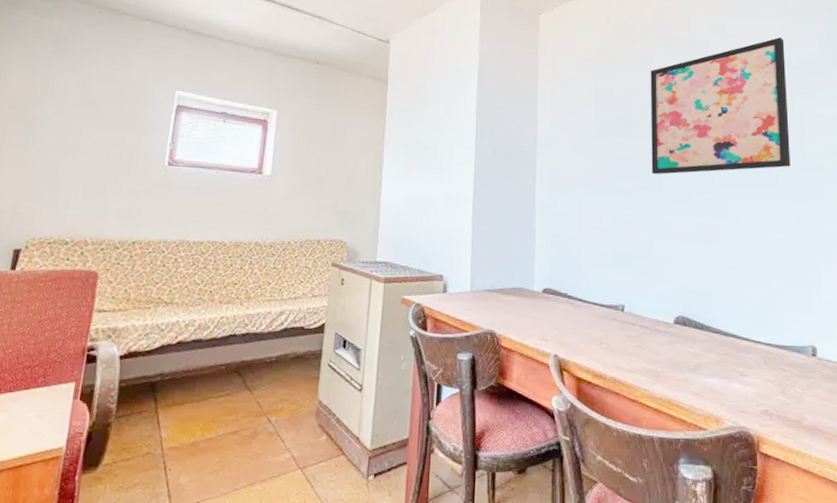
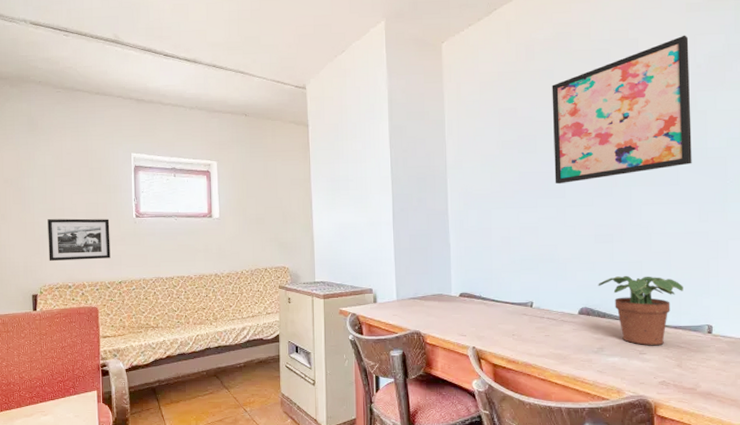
picture frame: none [46,157,135,212] -> present [47,218,111,261]
potted plant: none [695,282,785,367] -> present [598,275,683,346]

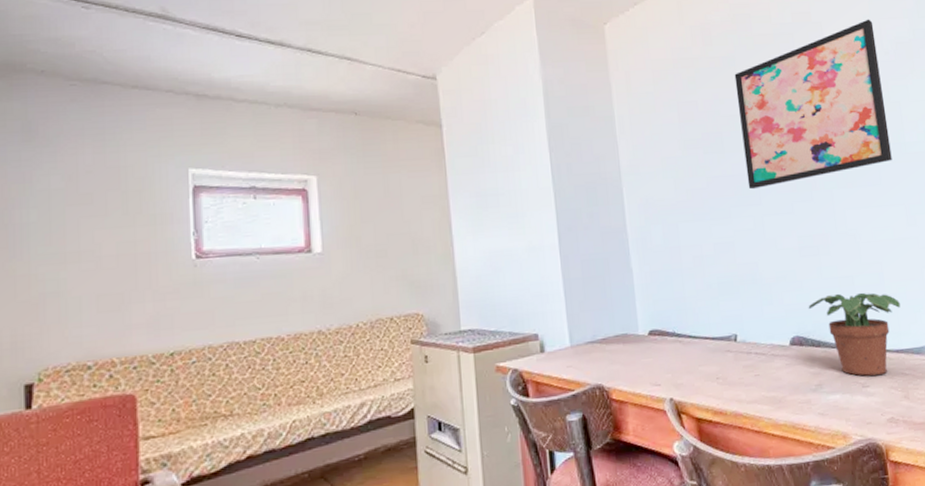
picture frame: present [47,218,111,261] -> none [52,263,157,331]

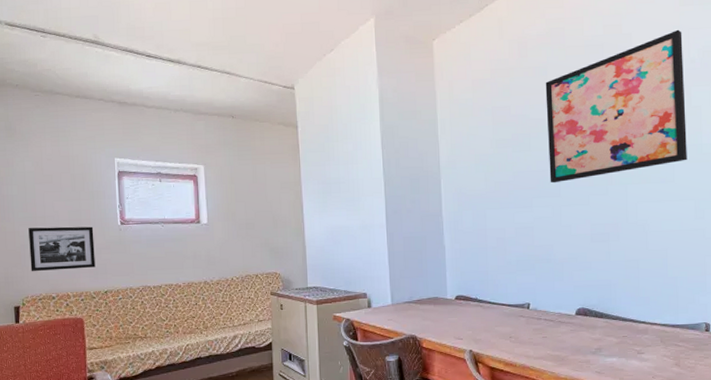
picture frame: none [52,263,157,331] -> present [28,226,96,271]
potted plant: present [808,292,900,377] -> none [595,274,680,345]

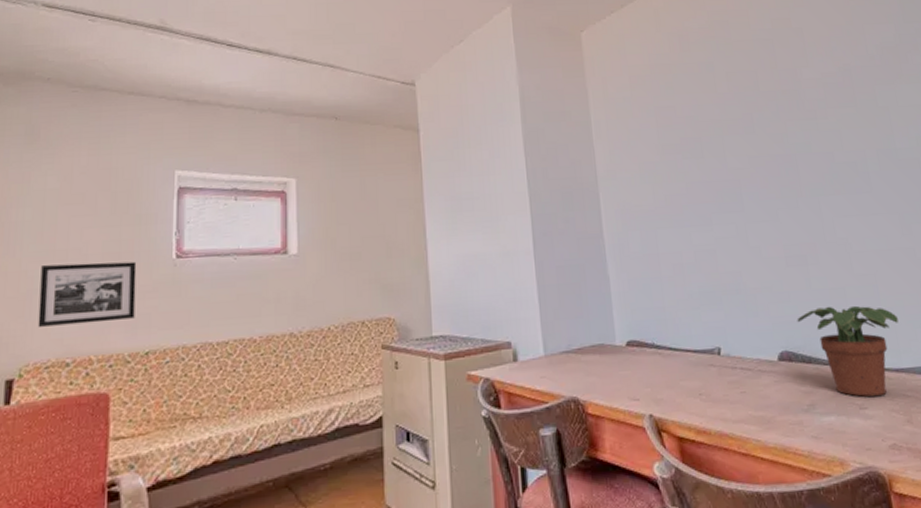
wall art: present [545,29,687,184] -> none [713,24,883,196]
potted plant: none [595,274,680,345] -> present [797,305,898,398]

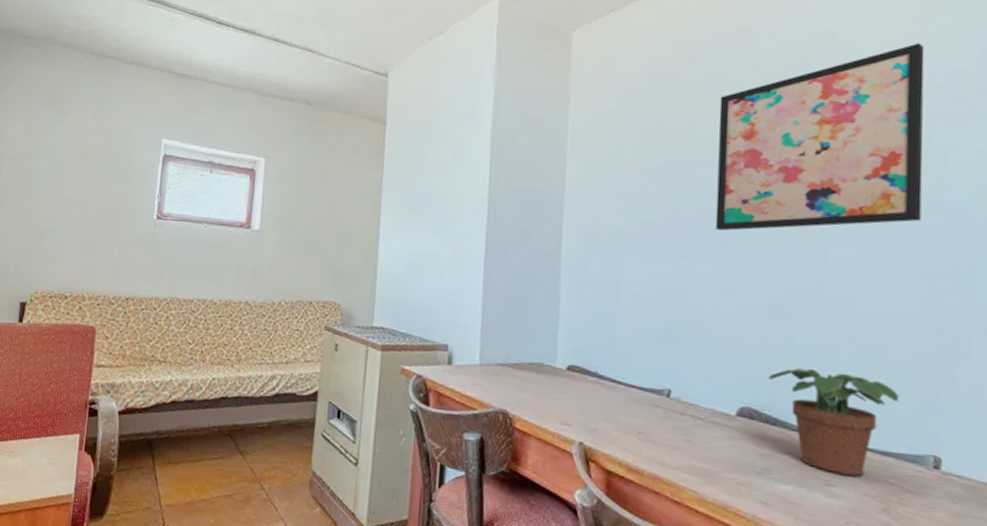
picture frame: present [37,261,137,327] -> none [46,210,125,267]
wall art: none [713,24,883,196] -> present [715,42,925,231]

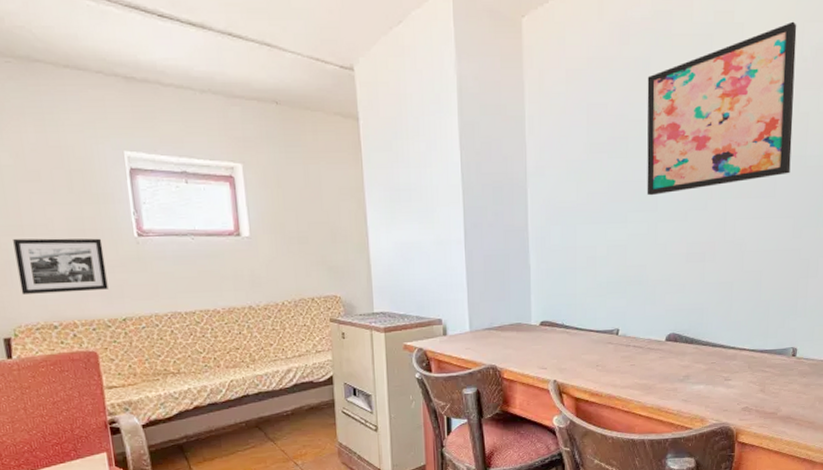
picture frame: none [46,210,125,267] -> present [13,238,108,294]
potted plant: present [768,368,898,477] -> none [687,297,772,372]

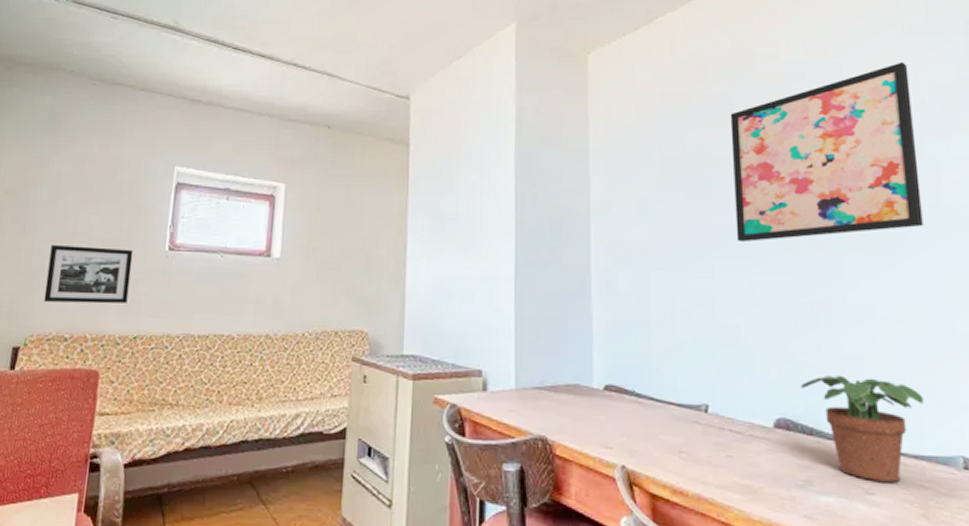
potted plant: none [687,297,772,372] -> present [800,375,924,484]

